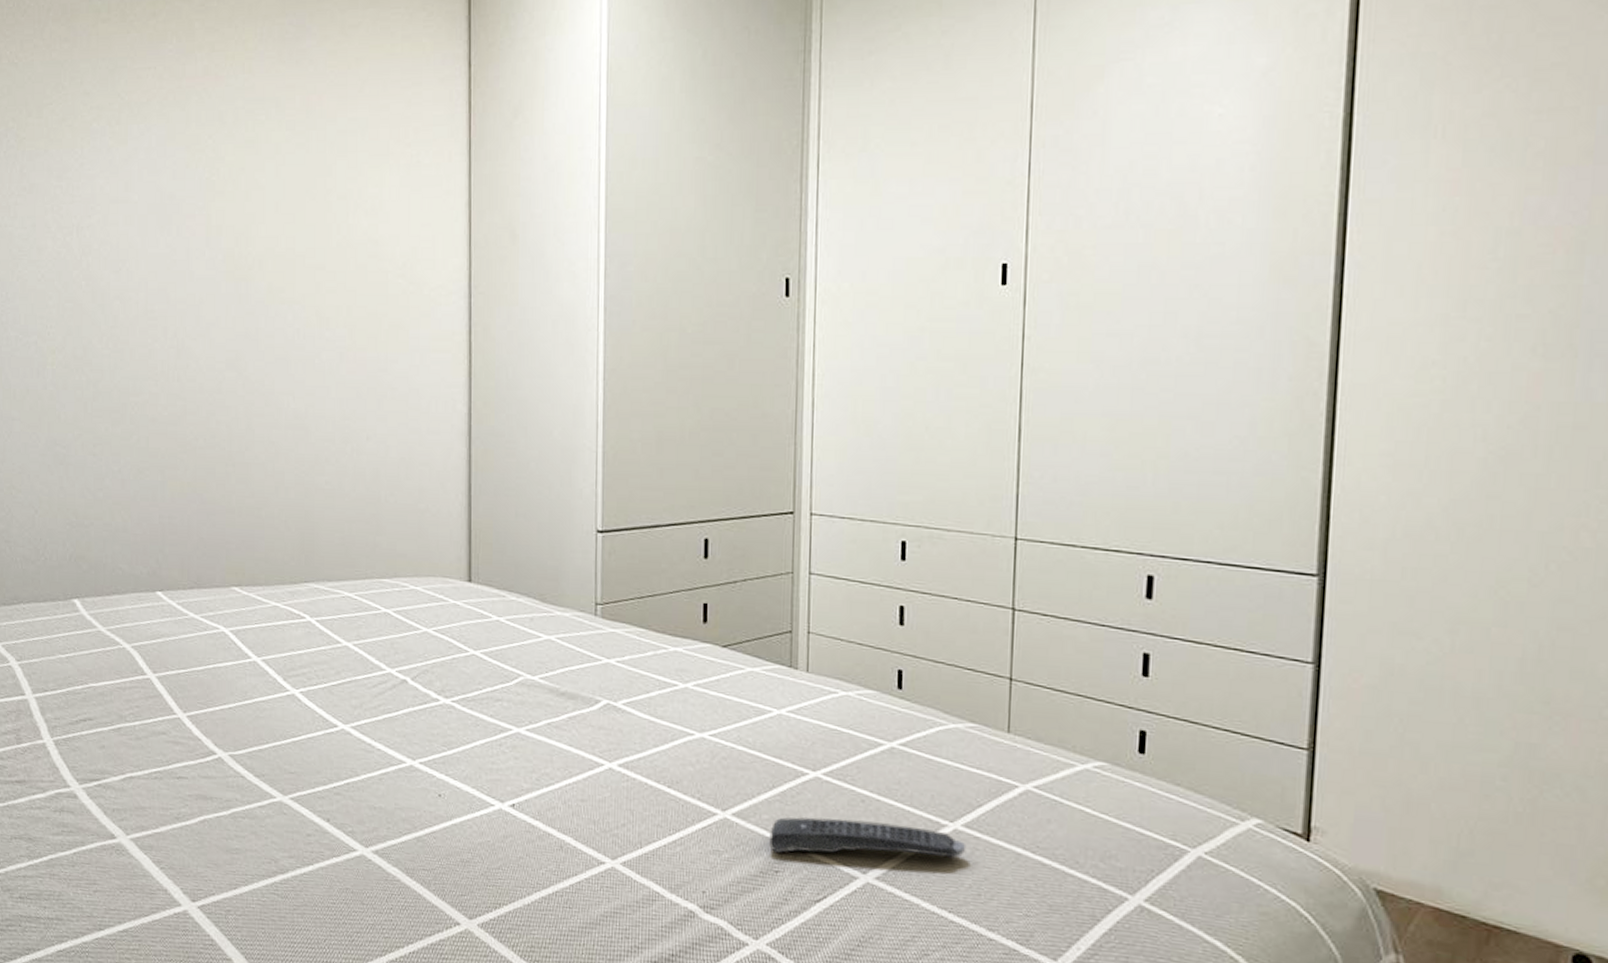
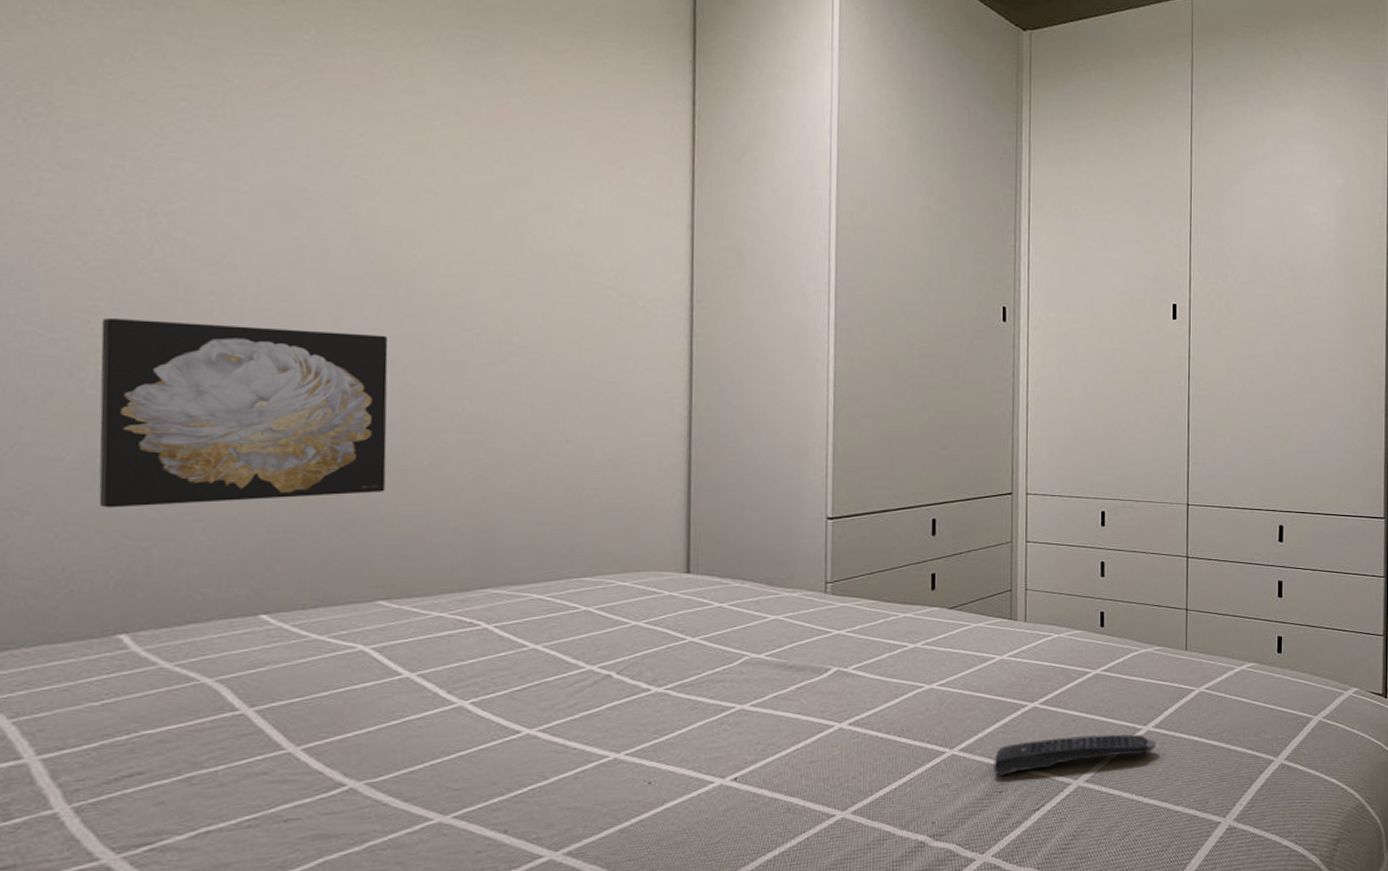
wall art: none [54,322,235,490] -> present [98,317,389,508]

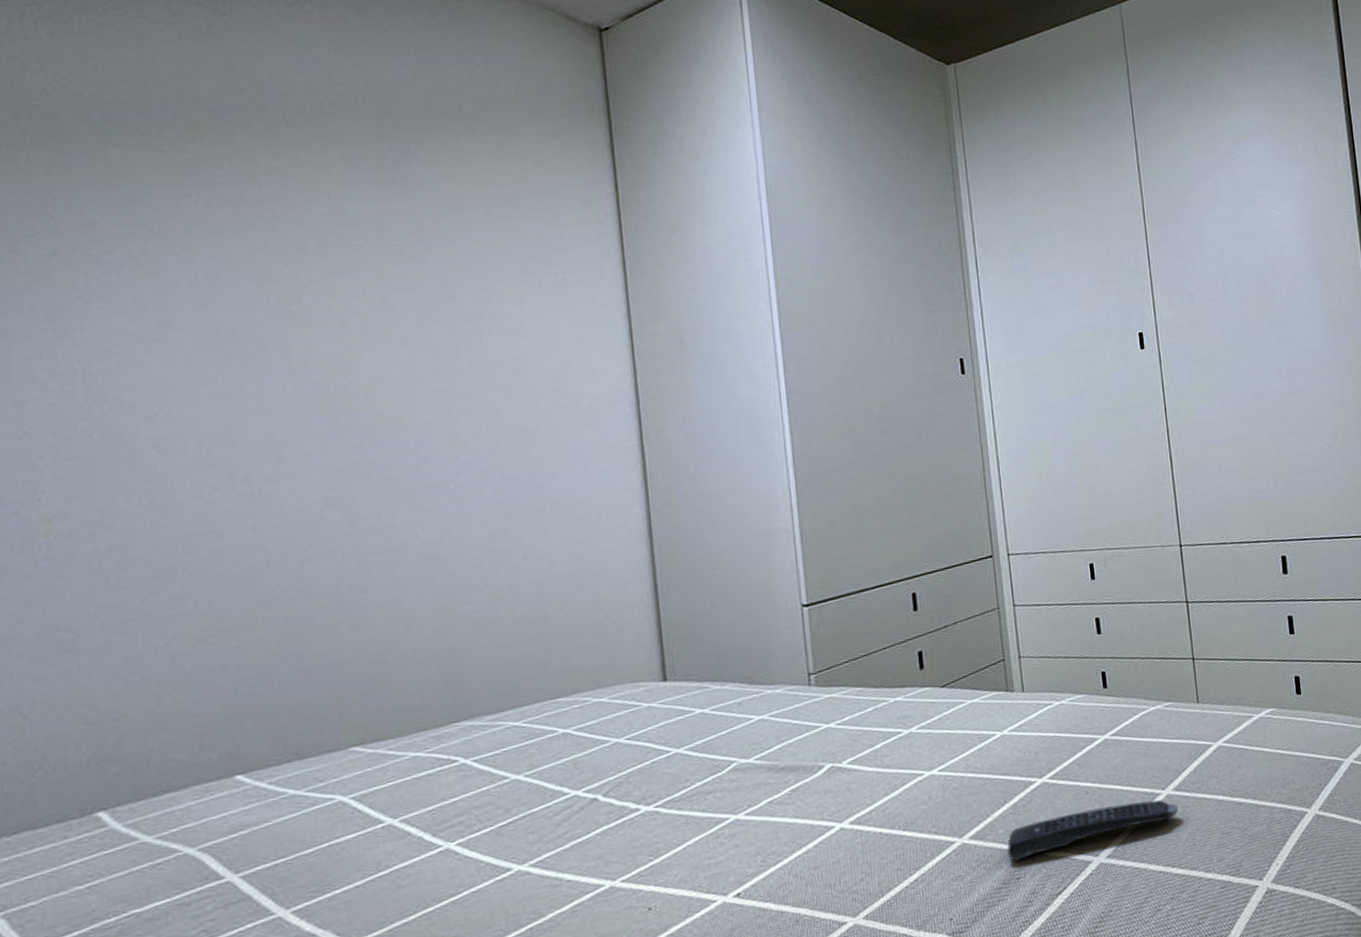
wall art: present [98,317,389,508] -> none [48,469,347,683]

